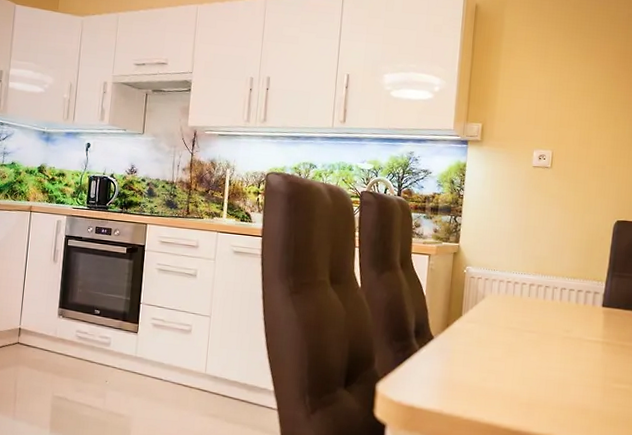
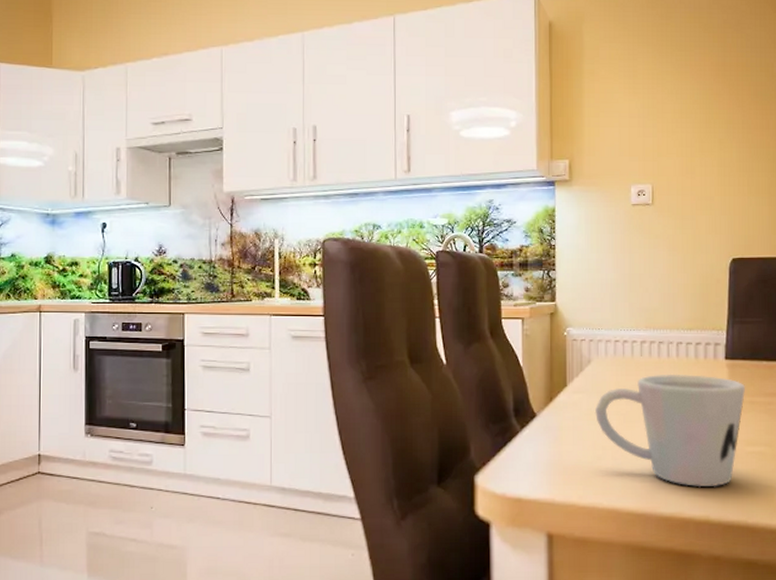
mug: none [484,314,618,416] -> present [594,373,745,488]

